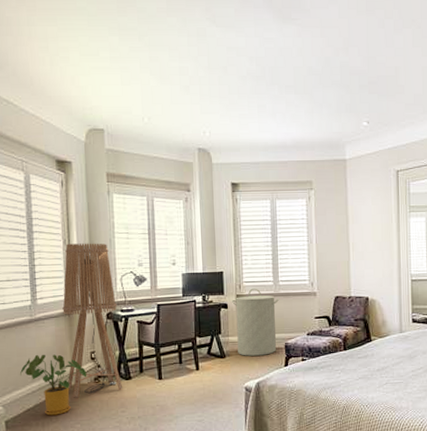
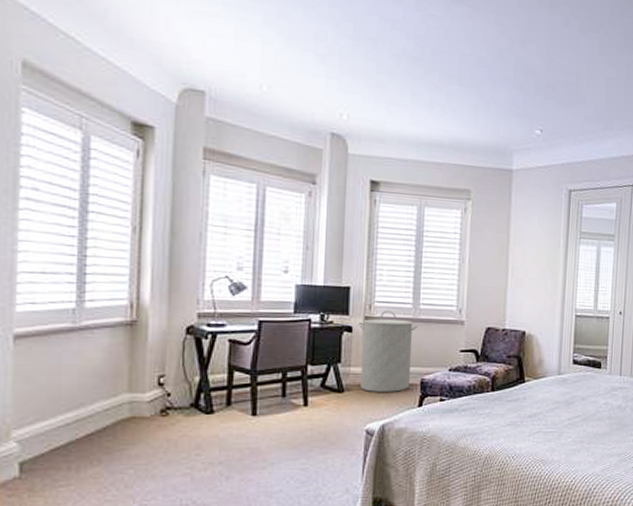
house plant: present [20,354,87,416] -> none [49,374,151,457]
floor lamp: present [62,243,123,398] -> none [121,232,203,435]

